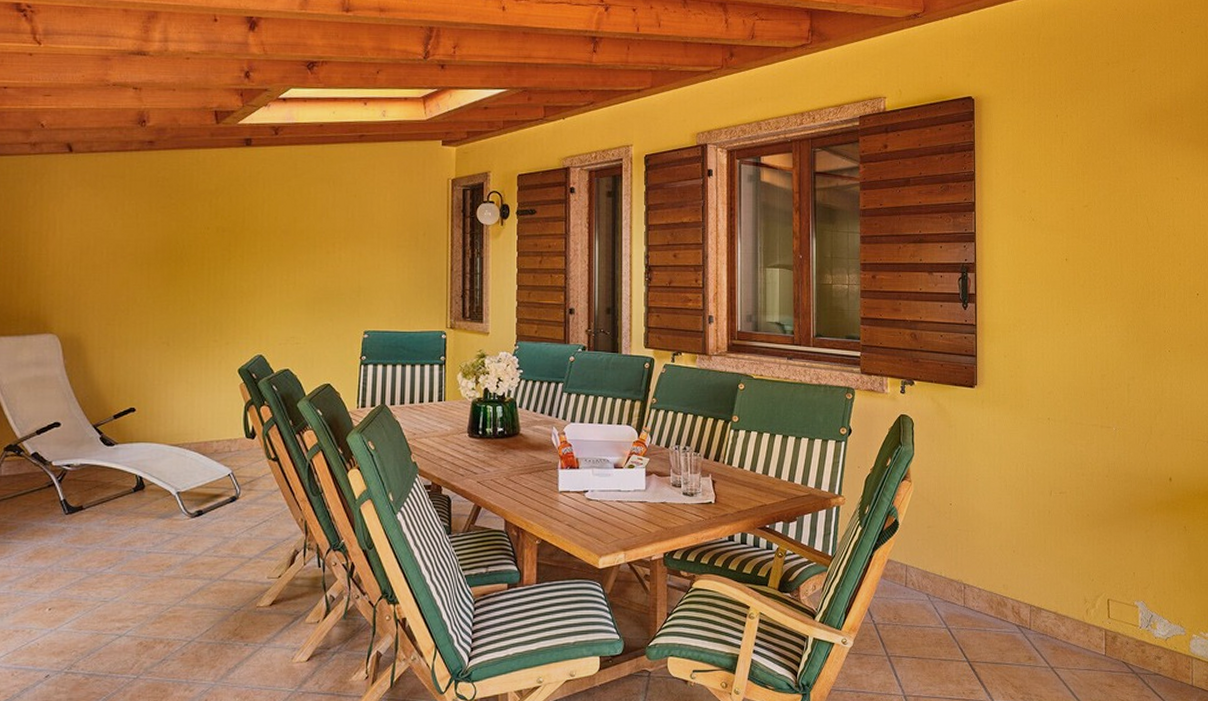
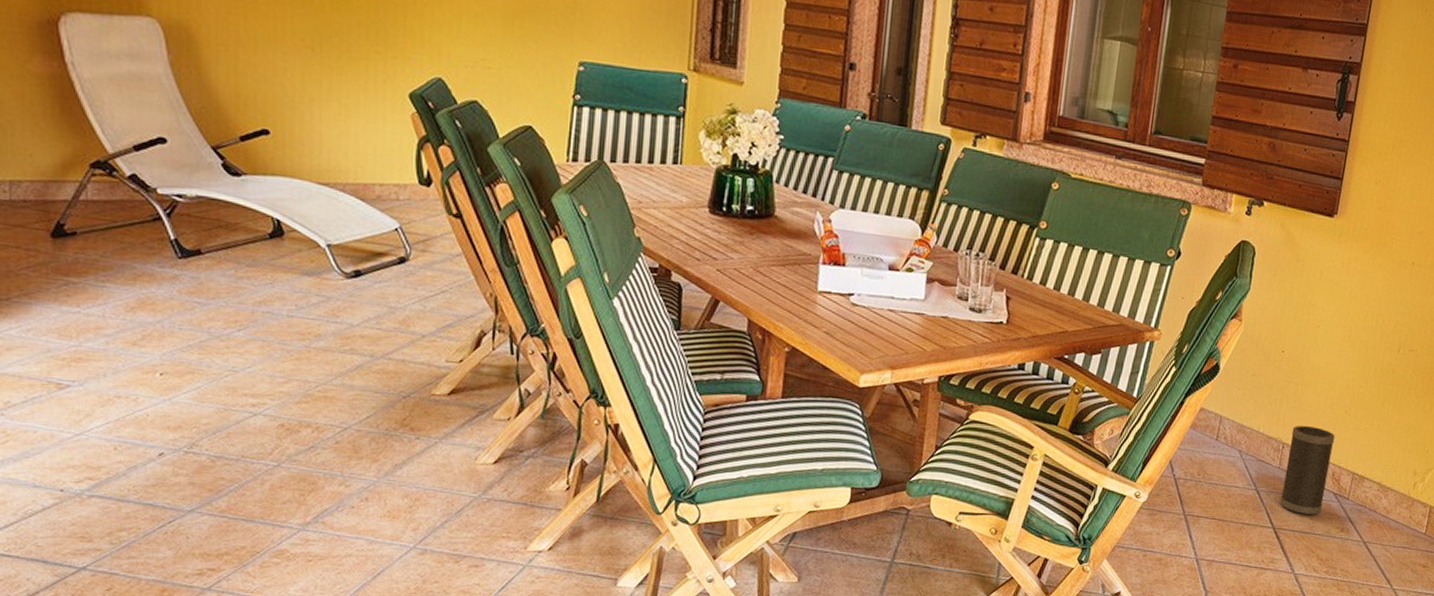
speaker: none [969,566,1009,647] -> present [1279,425,1336,516]

